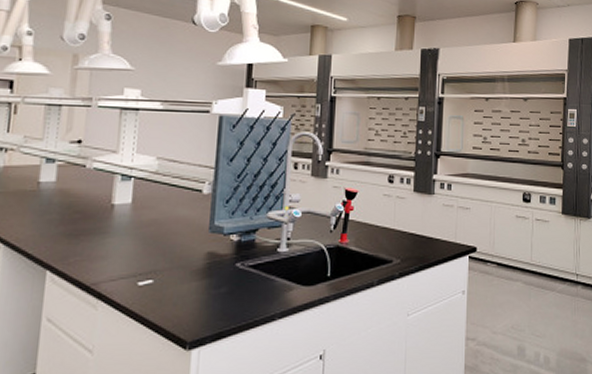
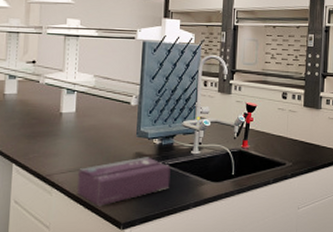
tissue box: none [129,257,252,322] -> present [76,157,171,207]

